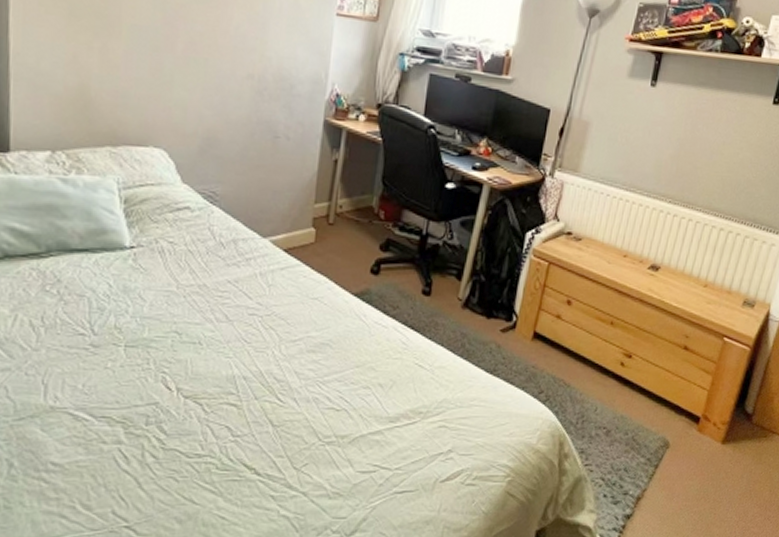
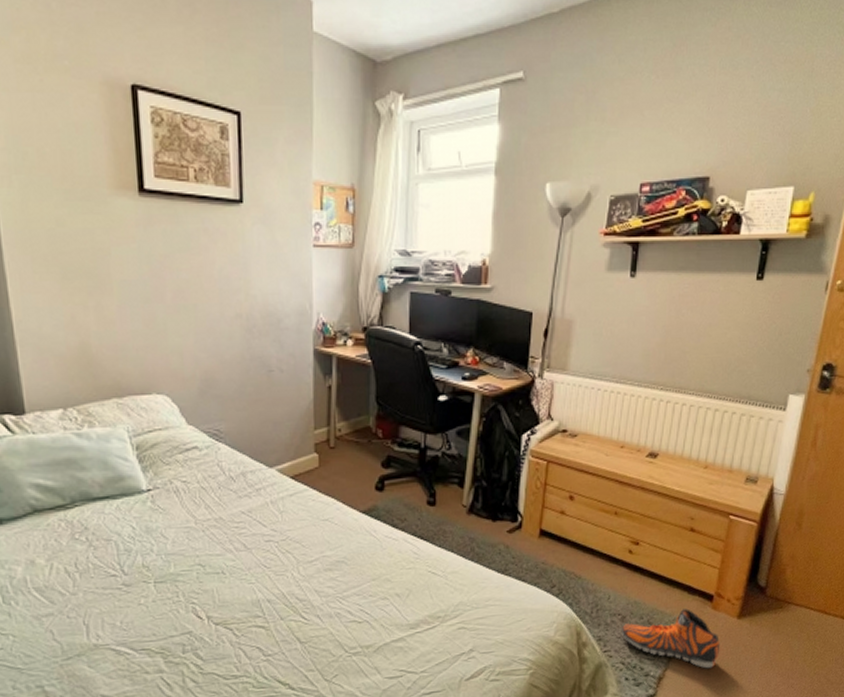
sneaker: none [605,428,702,493] -> present [622,608,720,669]

